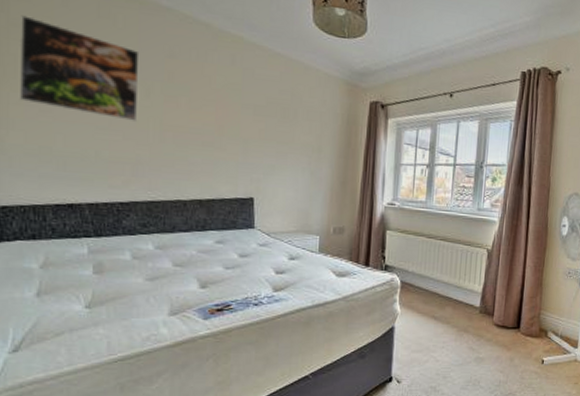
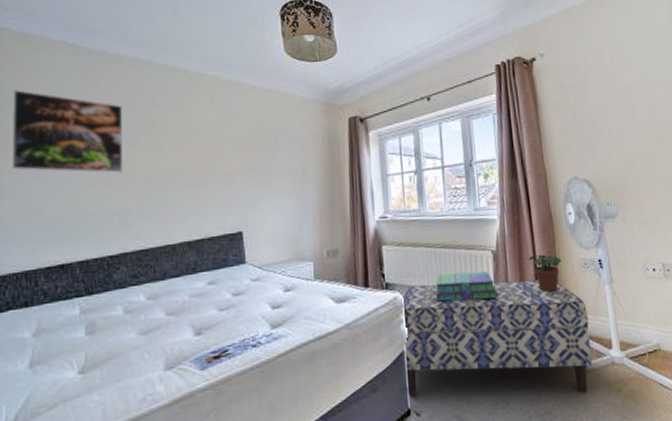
bench: none [392,270,563,382] -> present [401,279,593,397]
stack of books: none [429,264,486,293] -> present [435,271,498,302]
potted plant: none [519,259,549,293] -> present [528,254,562,292]

